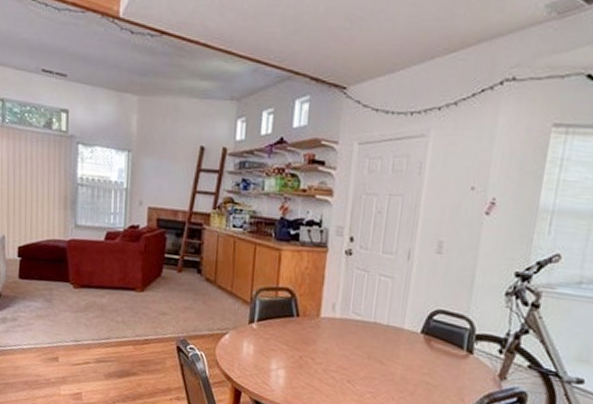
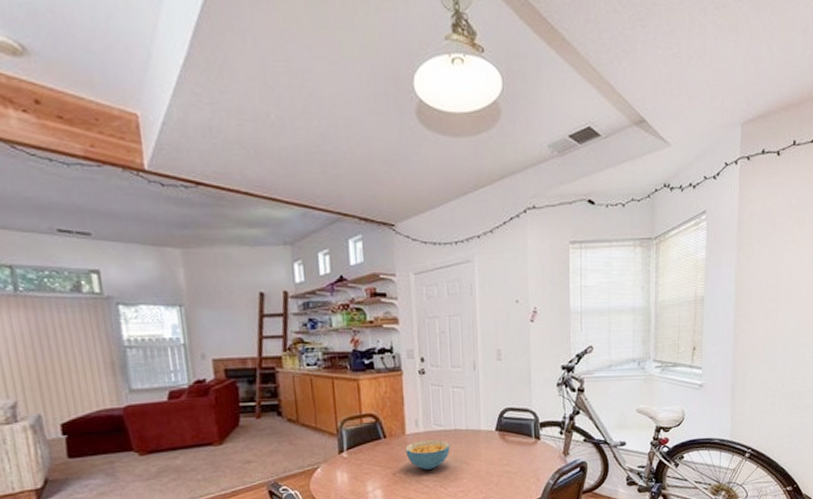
cereal bowl: none [316,327,366,361] -> present [405,439,450,470]

